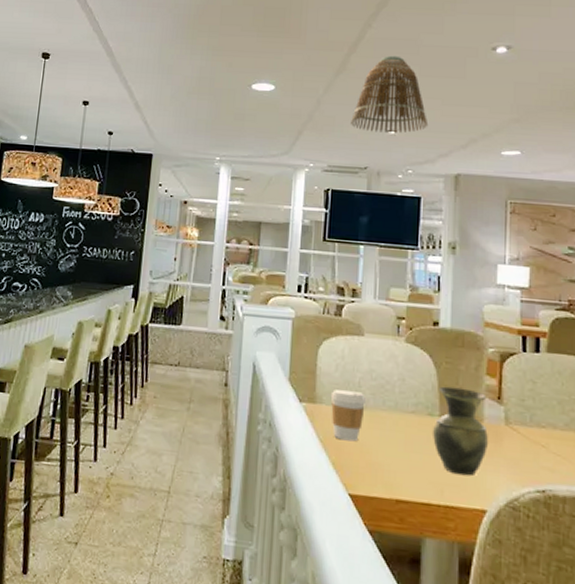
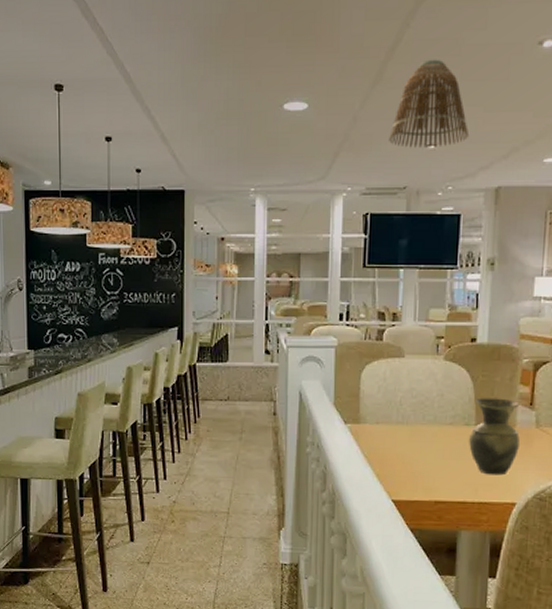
coffee cup: present [330,389,366,442] -> none [373,408,407,455]

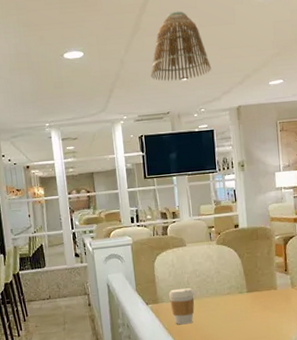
coffee cup: none [373,408,407,455] -> present [168,288,195,325]
vase: present [469,397,520,475] -> none [244,268,282,330]

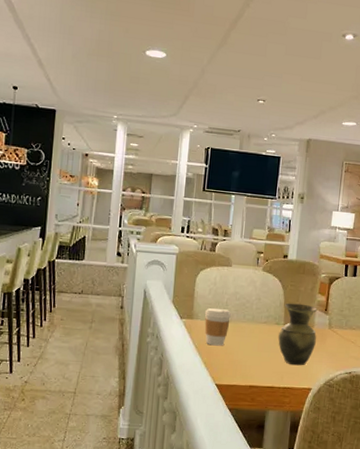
lamp shade: present [151,11,212,82] -> none [229,34,290,103]
vase: none [244,268,282,330] -> present [278,303,317,366]

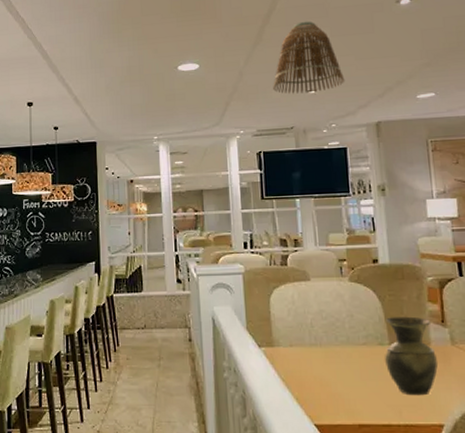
coffee cup: present [204,307,231,346] -> none [286,331,320,377]
lamp shade: none [229,34,290,103] -> present [273,21,345,94]

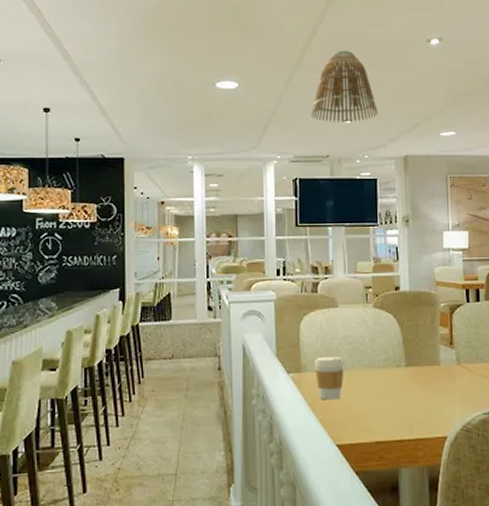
coffee cup: none [286,331,320,377] -> present [314,356,344,400]
vase: present [385,316,438,396] -> none [401,340,445,412]

